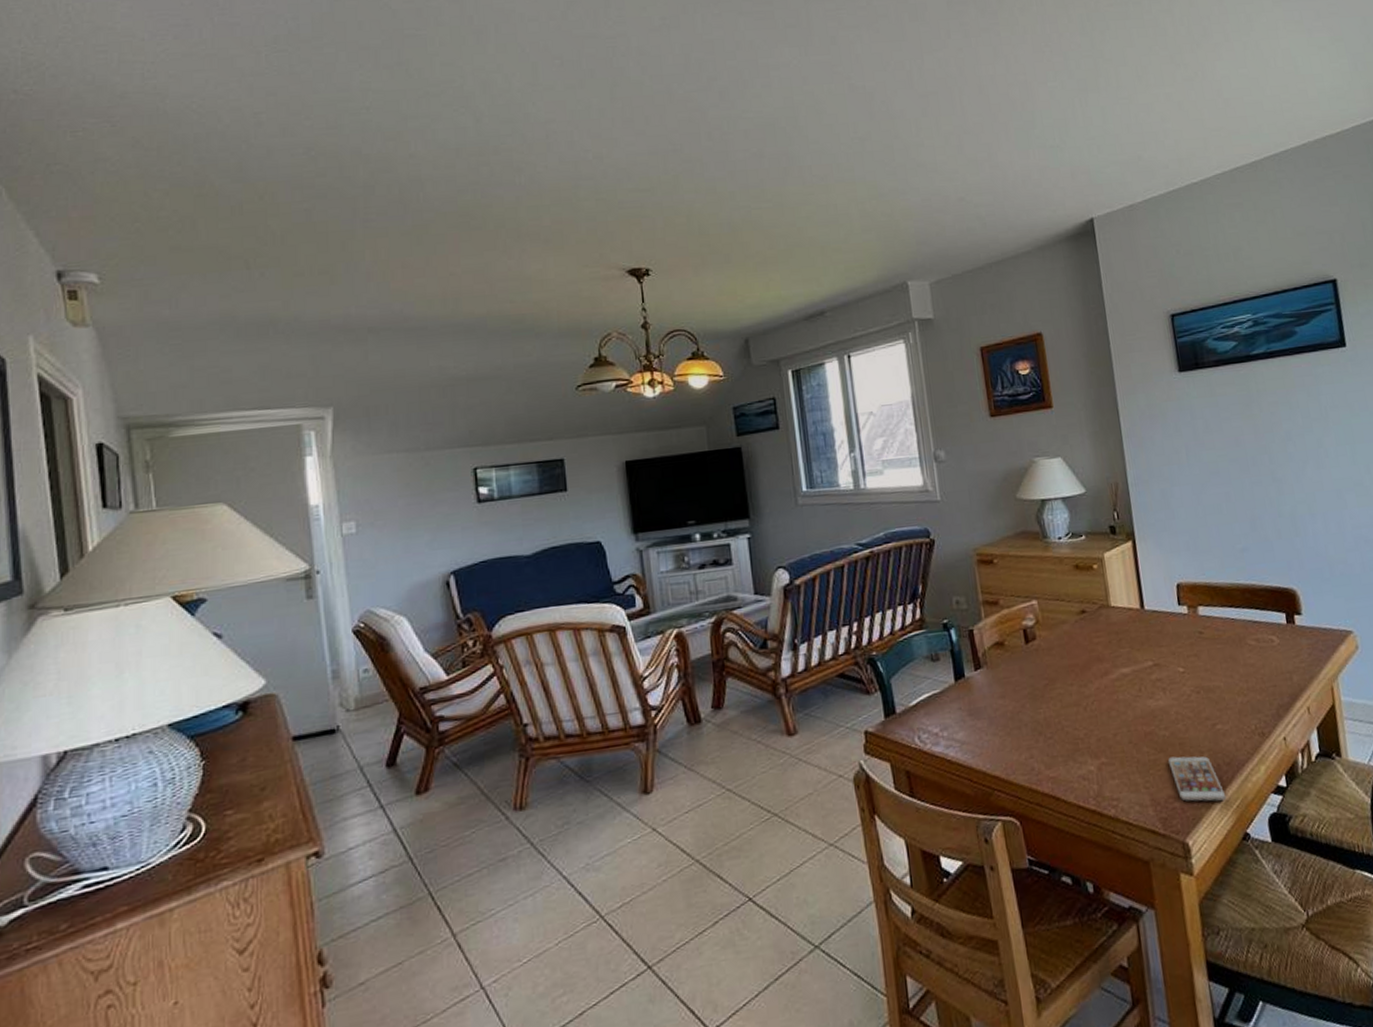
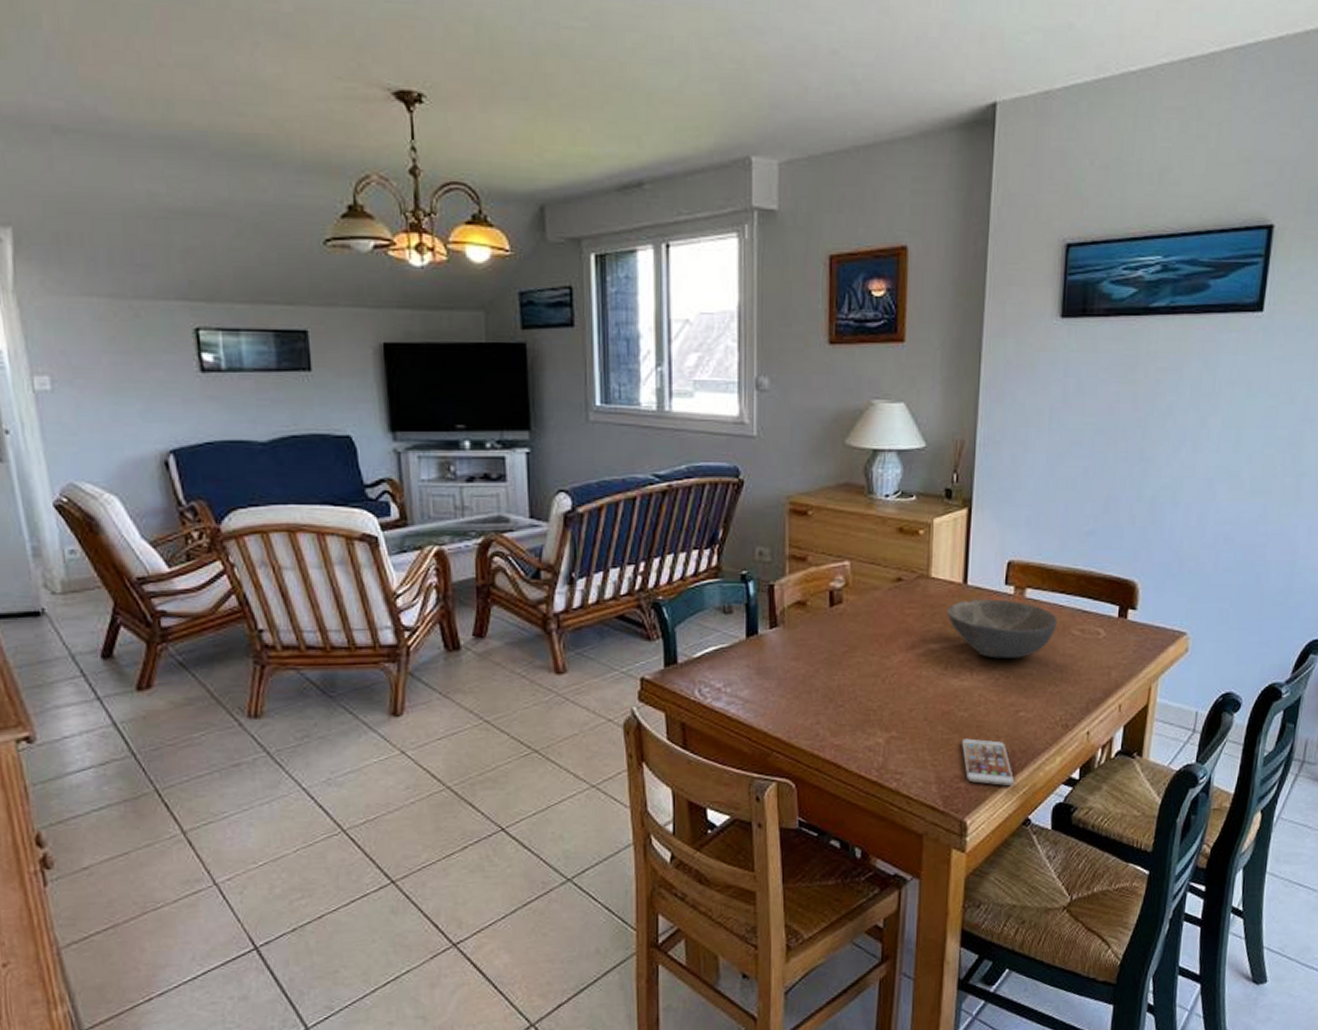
bowl: none [1131,619,1234,676] -> present [947,599,1058,659]

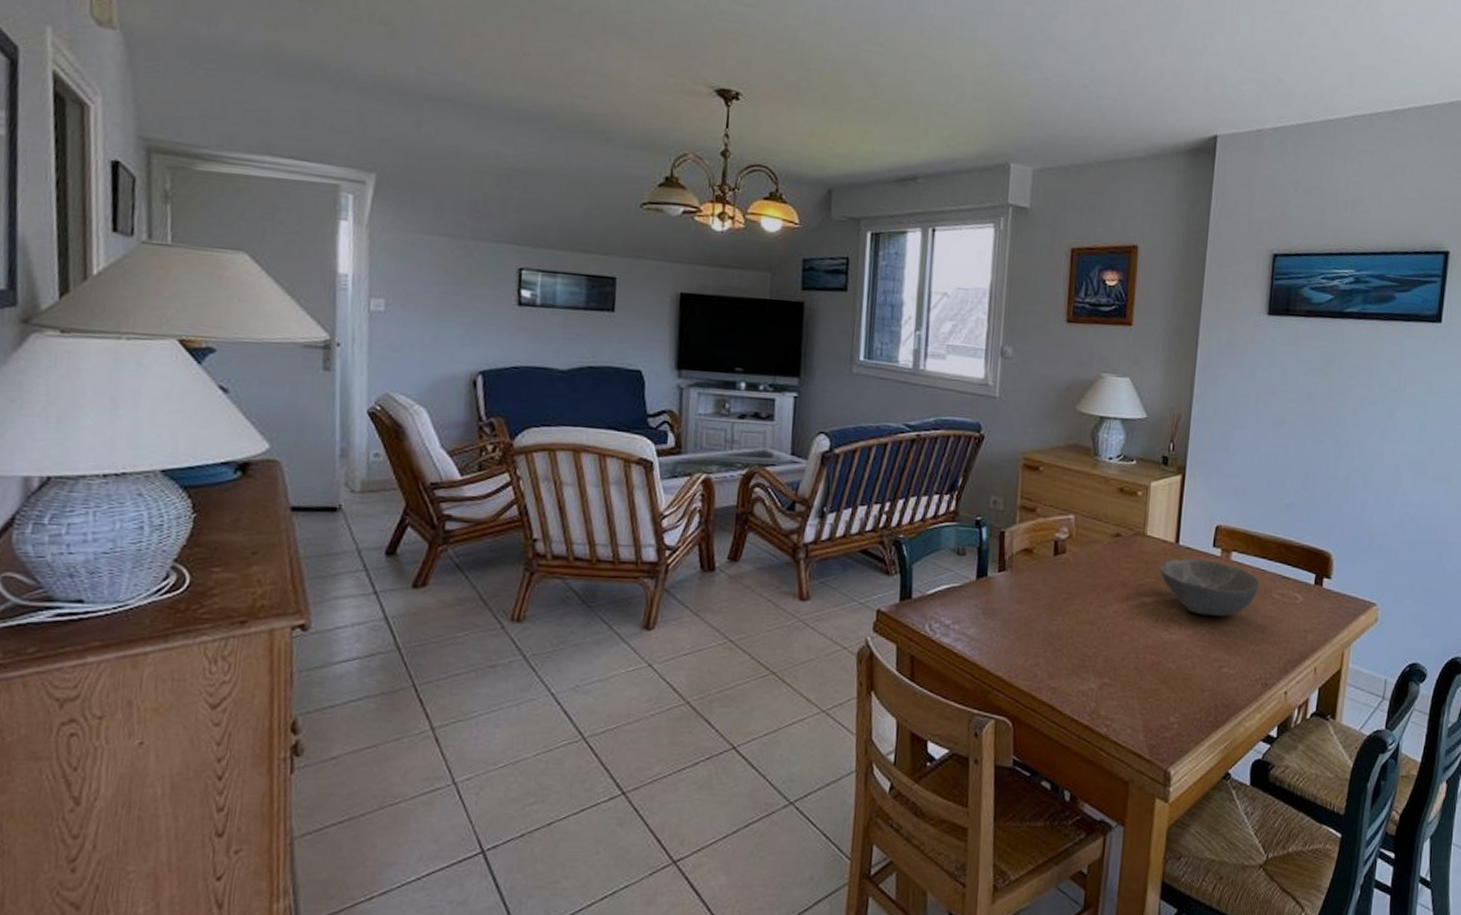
smartphone: present [961,738,1015,787] -> none [1168,690,1217,740]

